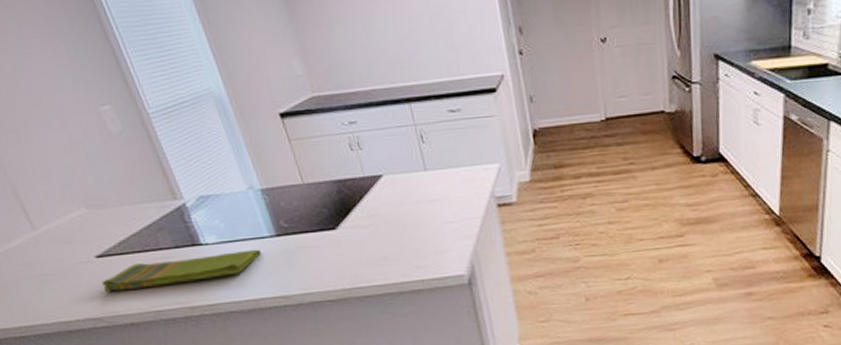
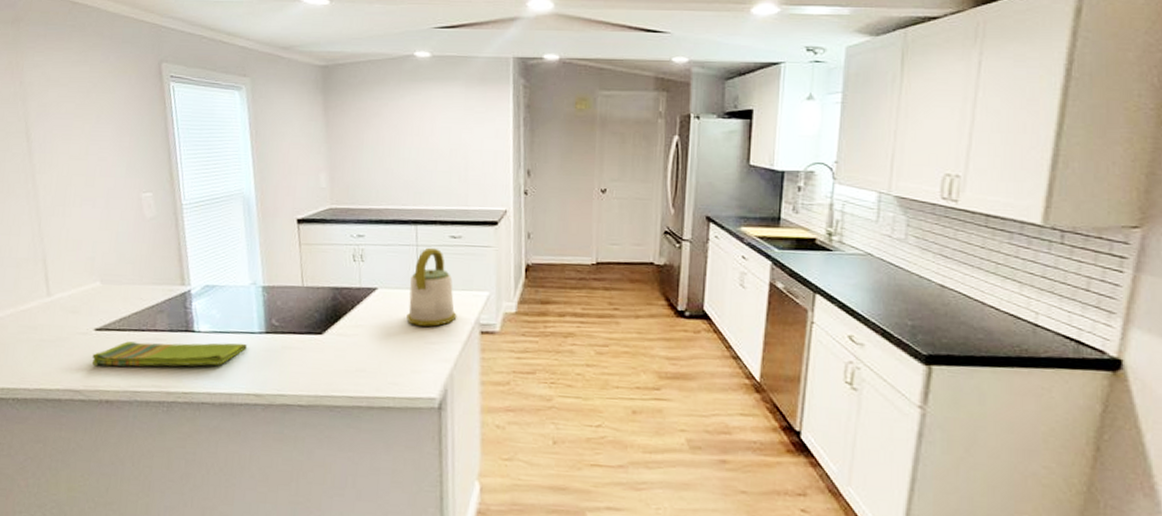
kettle: none [415,125,471,207] -> present [406,247,457,327]

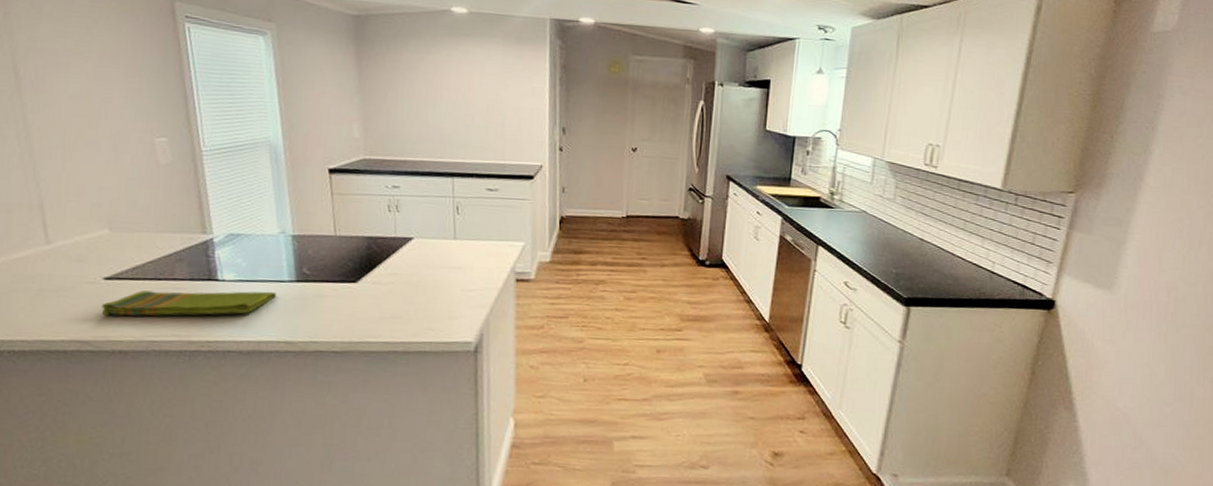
kettle: present [406,247,457,327] -> none [443,199,493,275]

